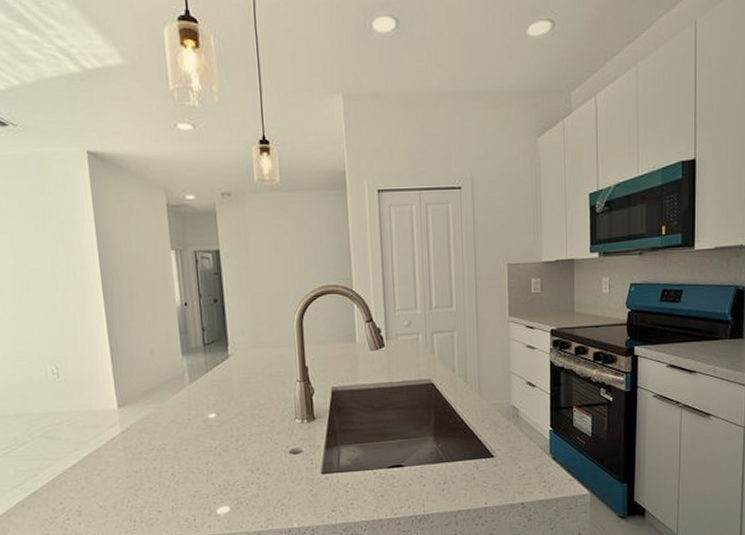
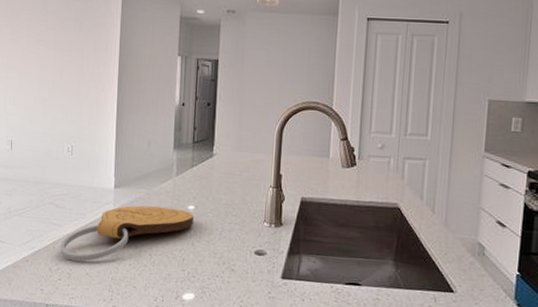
cutting board: none [62,419,217,497] -> present [60,205,194,262]

